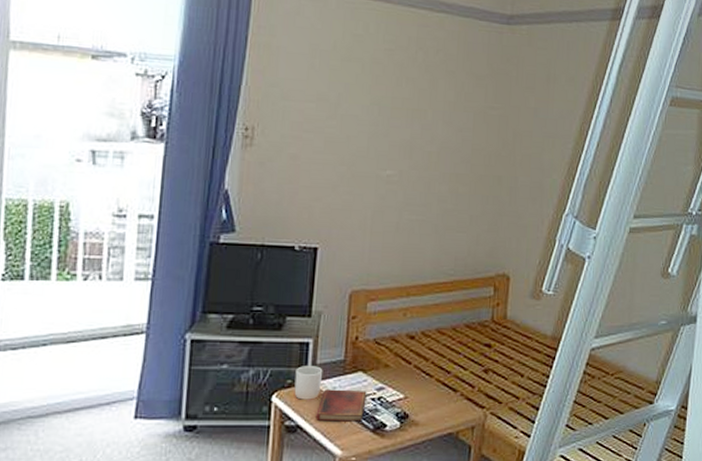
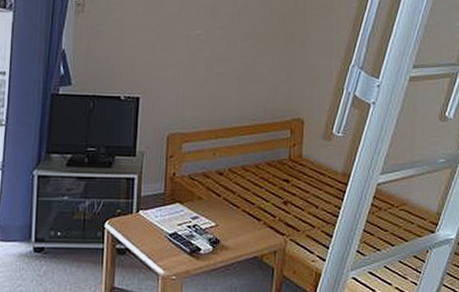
mug: present [294,366,323,400] -> none [123,198,147,227]
diary: present [316,389,367,422] -> none [141,218,184,246]

